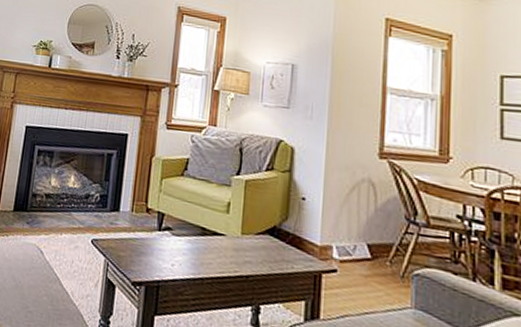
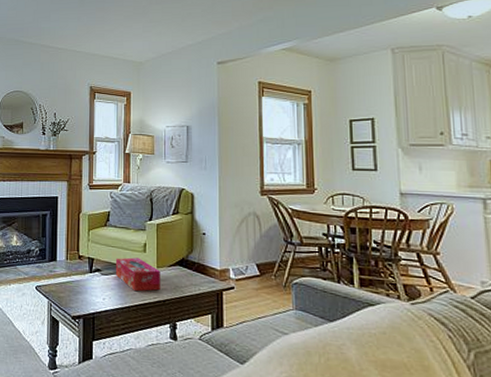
tissue box: none [189,216,245,263] -> present [115,257,160,292]

